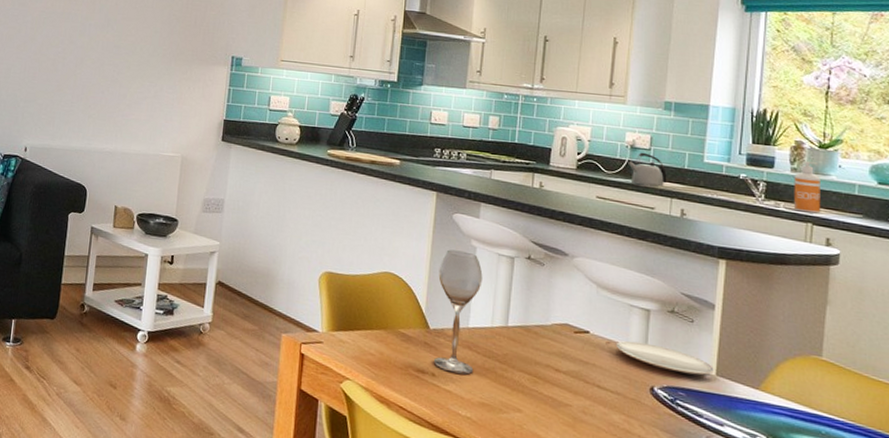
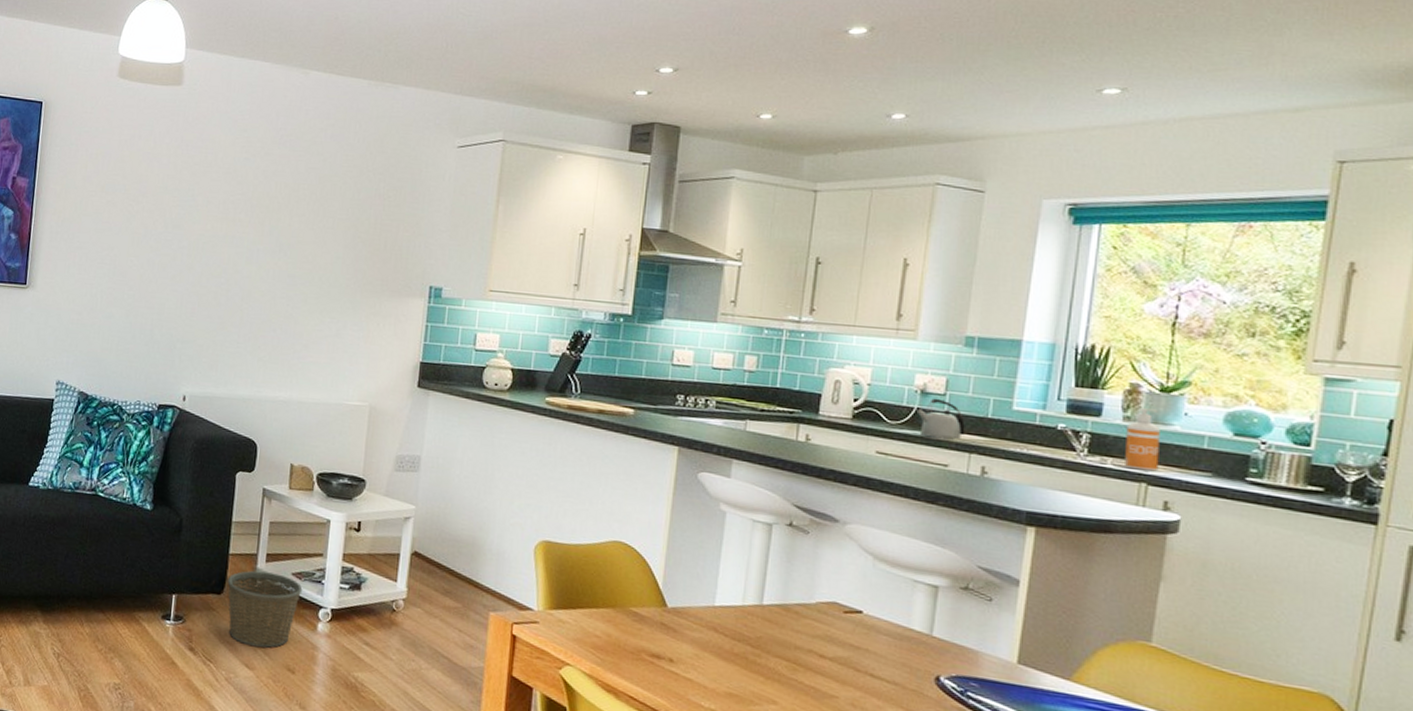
basket: none [59,298,124,366] -> present [227,570,303,648]
wineglass: present [433,249,483,375] -> none [671,515,733,661]
plate: present [615,340,714,375] -> none [894,622,1015,663]

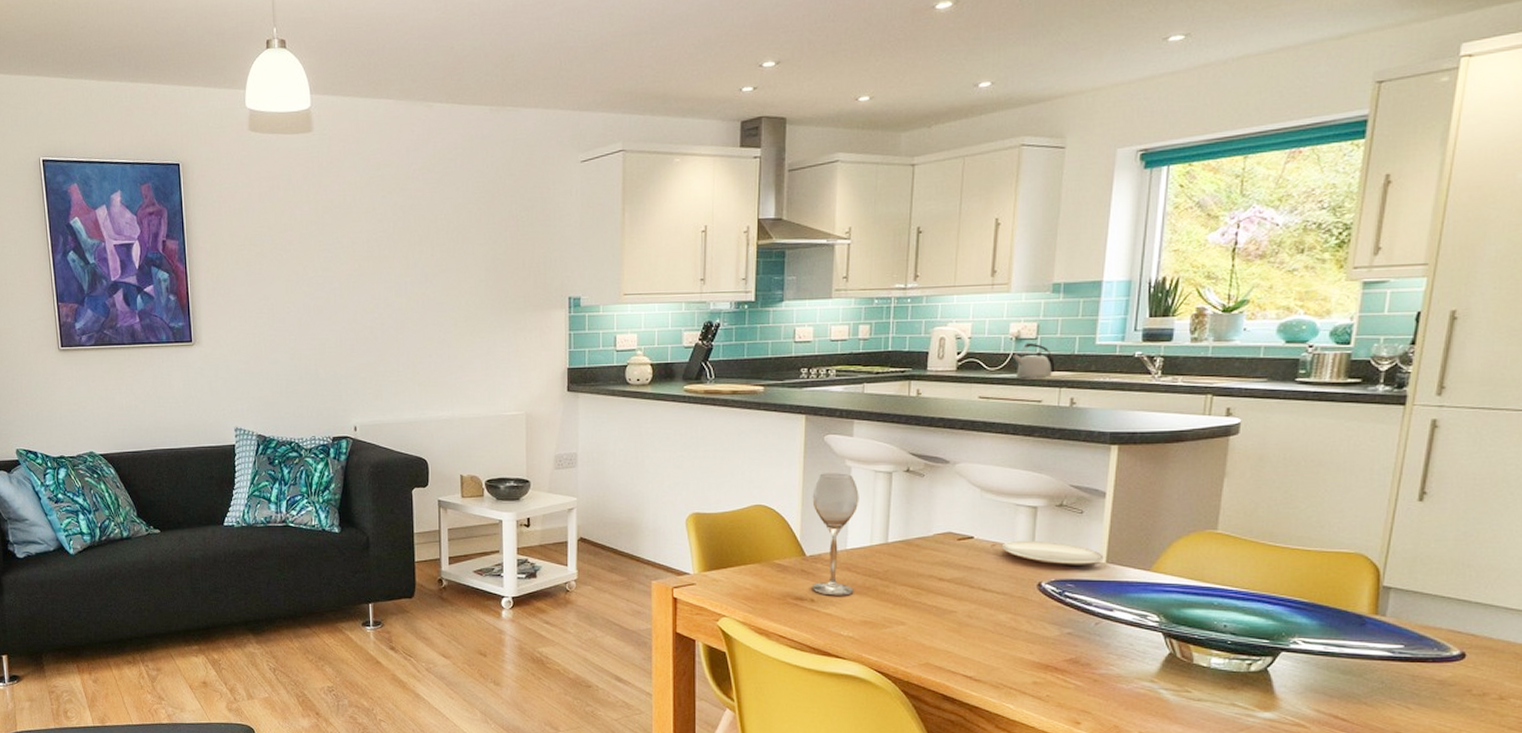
basket: present [227,570,303,648] -> none [416,573,485,639]
wineglass: none [671,515,733,661] -> present [811,473,859,596]
plate: none [894,622,1015,663] -> present [1001,540,1104,565]
soap dispenser: present [1125,408,1160,472] -> none [1193,328,1223,384]

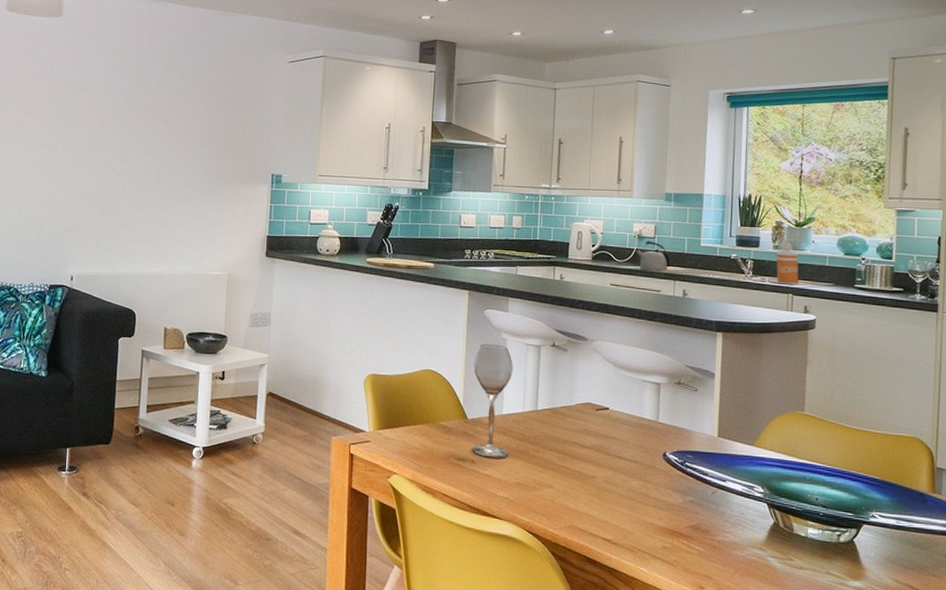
plate: present [1001,540,1104,565] -> none [632,413,716,438]
soap dispenser: none [1193,328,1223,384] -> present [776,239,799,285]

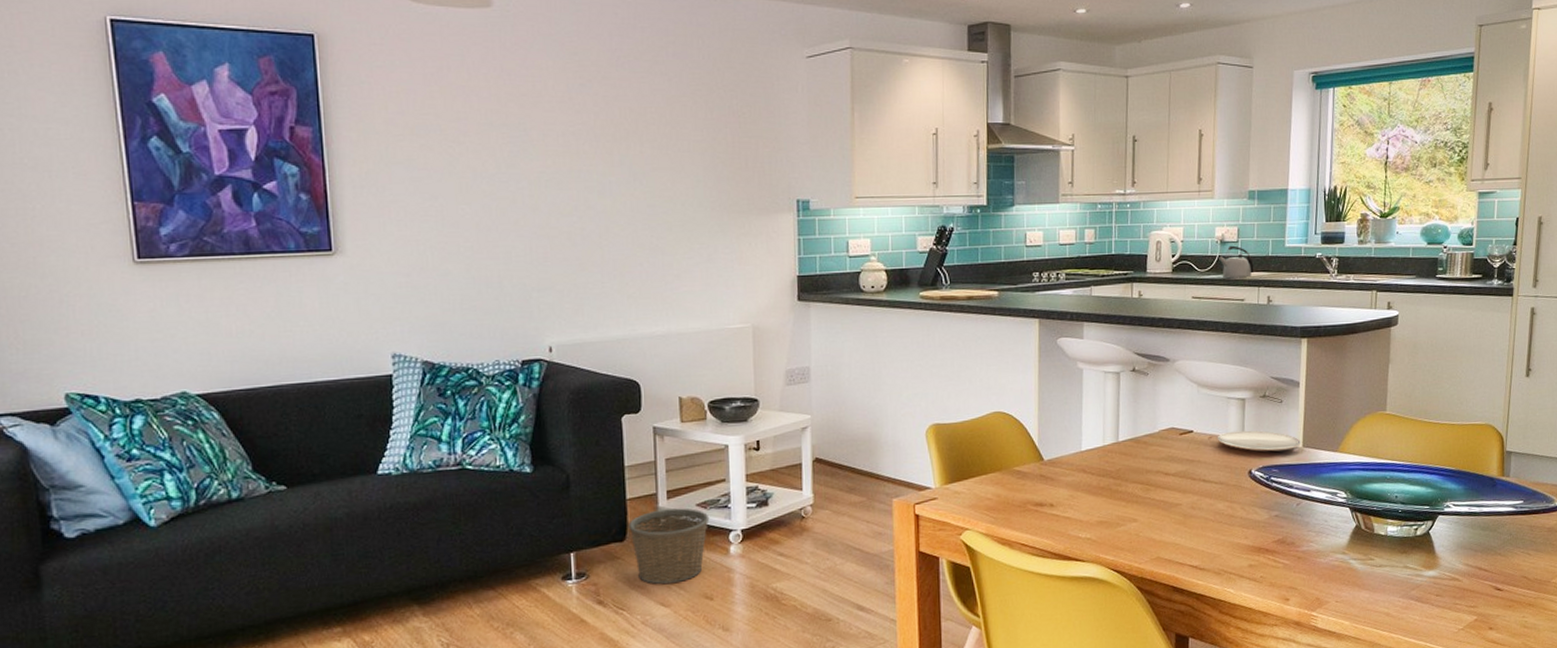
basket: none [114,421,178,487] -> present [628,508,710,585]
wineglass: present [472,343,513,458] -> none [1048,375,1091,499]
plate: none [632,413,716,438] -> present [1217,430,1301,452]
soap dispenser: present [776,239,799,285] -> none [1361,232,1383,281]

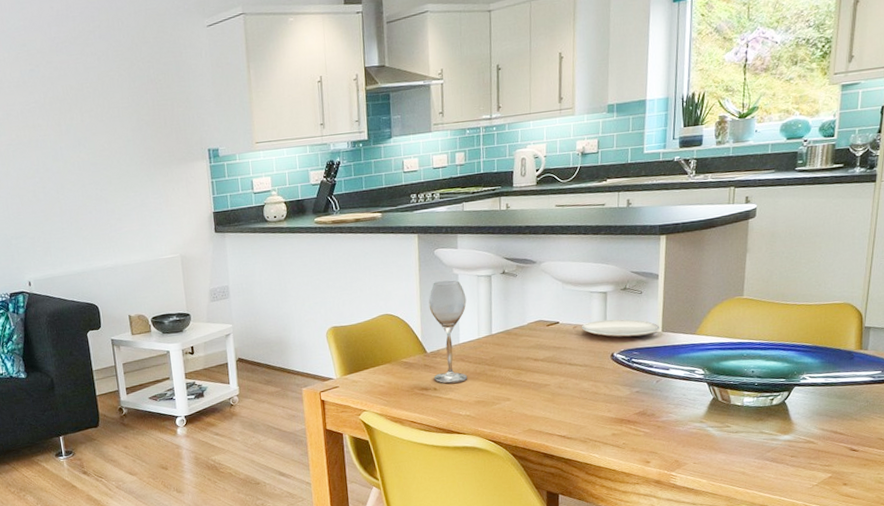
basket: present [628,508,710,585] -> none [100,400,160,459]
wineglass: none [1048,375,1091,499] -> present [428,280,468,384]
kettle: present [1219,245,1254,279] -> none [580,156,614,187]

